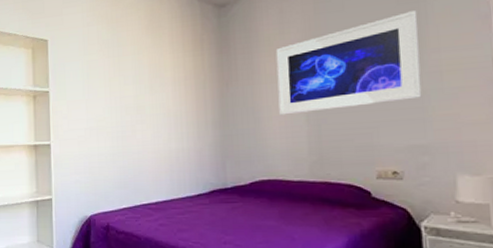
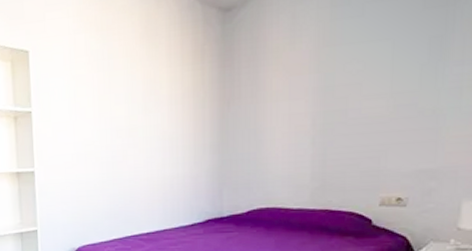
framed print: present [275,10,422,115] -> none [283,16,445,138]

